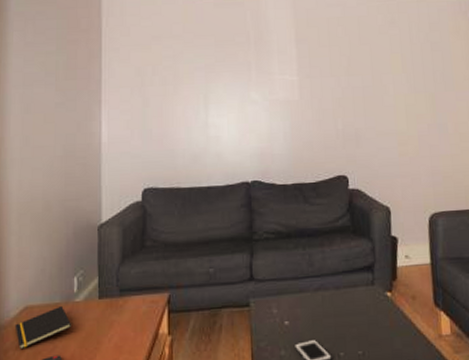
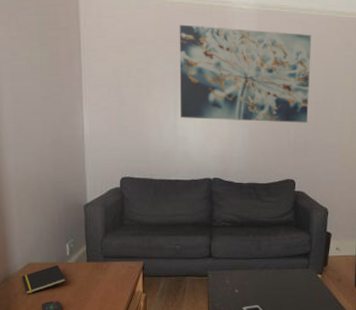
wall art: none [209,16,356,115] -> present [179,24,312,123]

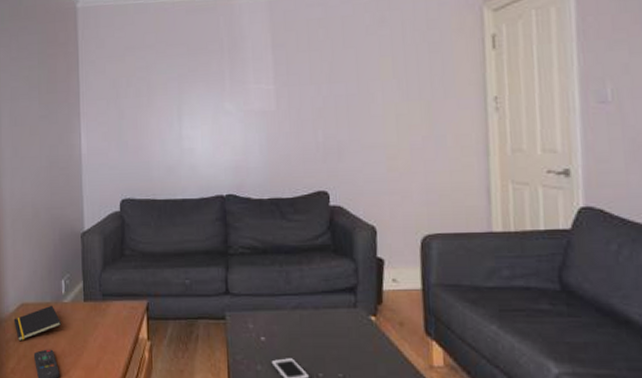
wall art: present [179,24,312,123] -> none [181,16,339,127]

